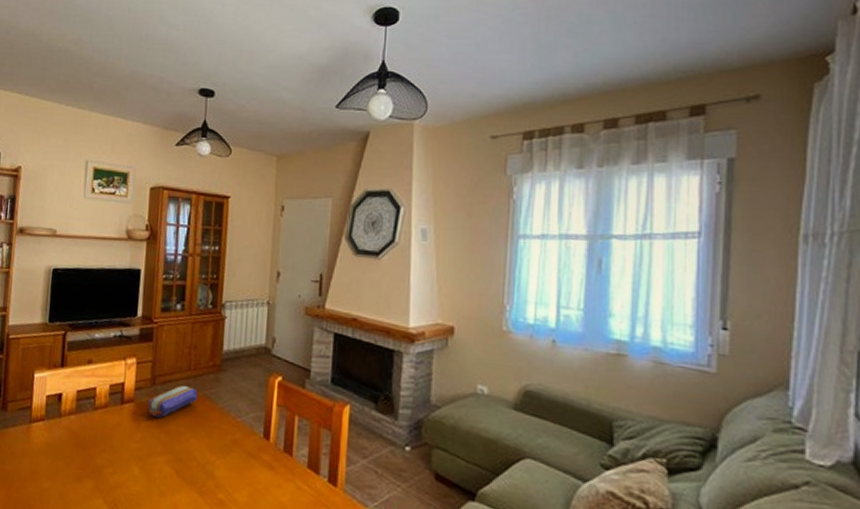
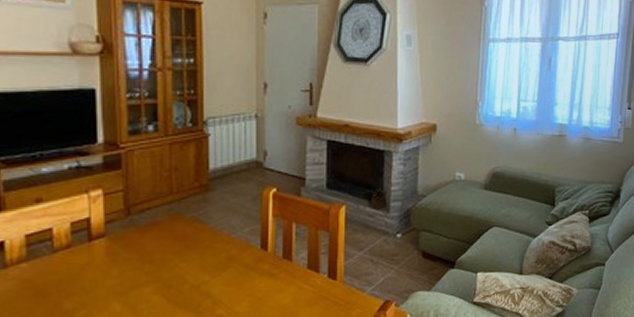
pencil case: present [147,384,197,419] -> none [123,210,183,250]

